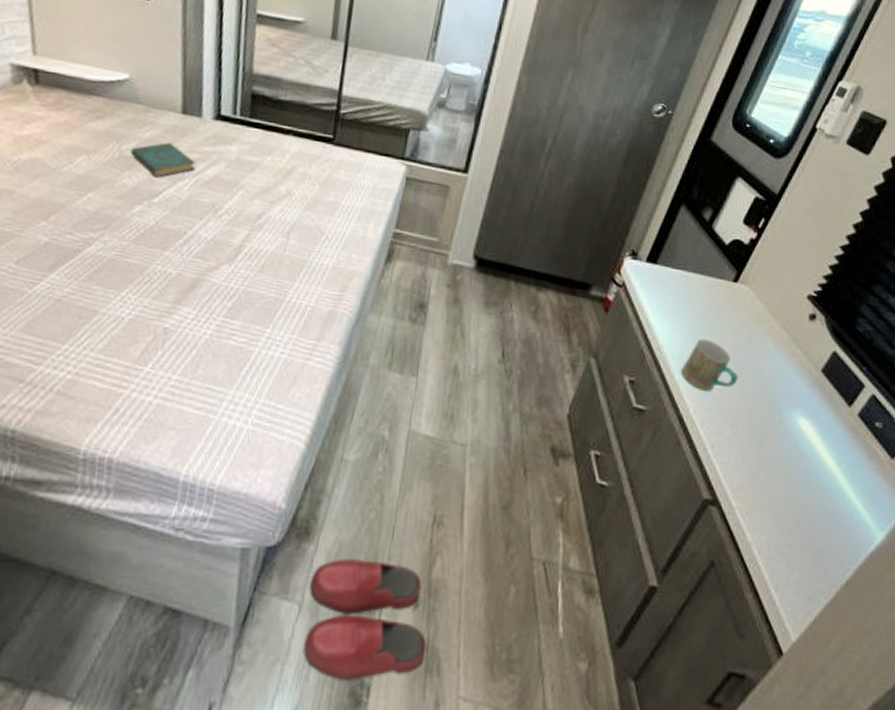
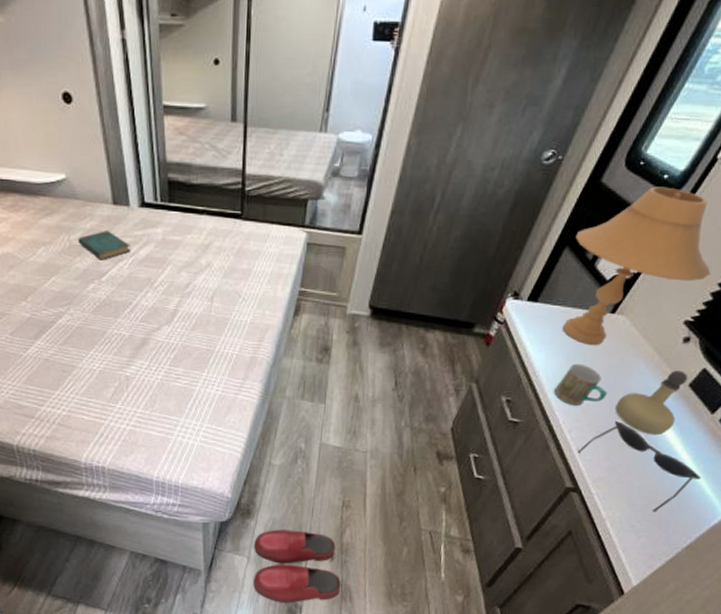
lamp: none [686,150,826,319] -> present [563,186,711,346]
sunglasses: none [712,412,849,535] -> present [577,421,702,512]
perfume bottle: none [748,352,820,432] -> present [615,370,688,436]

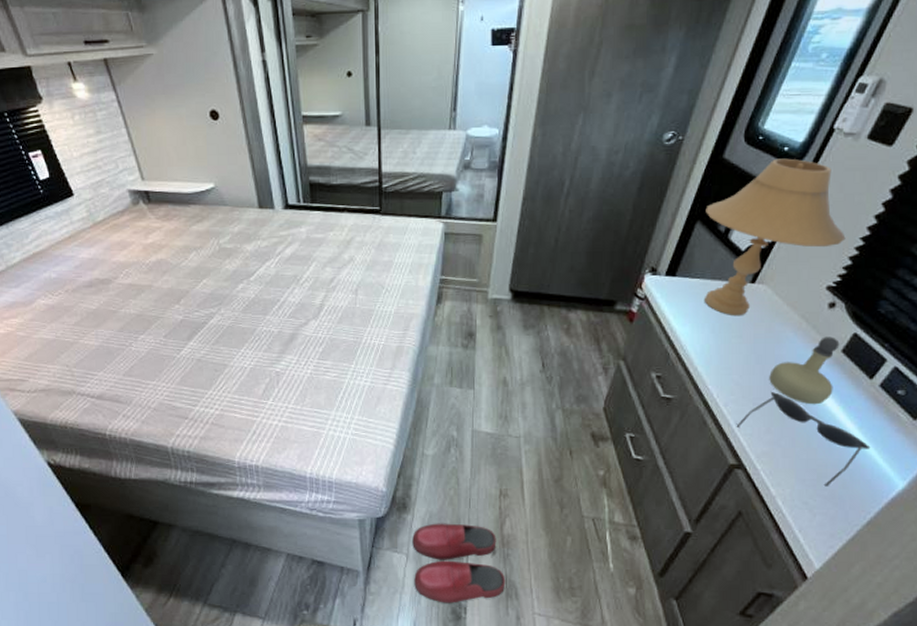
book: present [78,231,130,261] -> none [227,233,276,261]
mug: present [554,363,607,406] -> none [704,335,758,378]

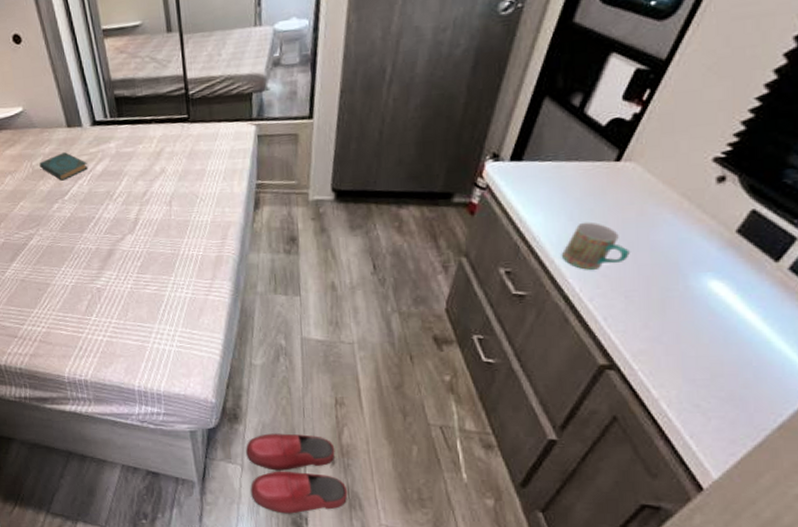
book: none [227,233,276,261] -> present [39,152,88,181]
mug: none [704,335,758,378] -> present [562,222,630,270]
lamp: present [705,158,846,316] -> none [555,13,736,200]
sunglasses: present [736,392,871,487] -> none [605,282,780,387]
perfume bottle: present [769,337,840,405] -> none [644,215,733,295]

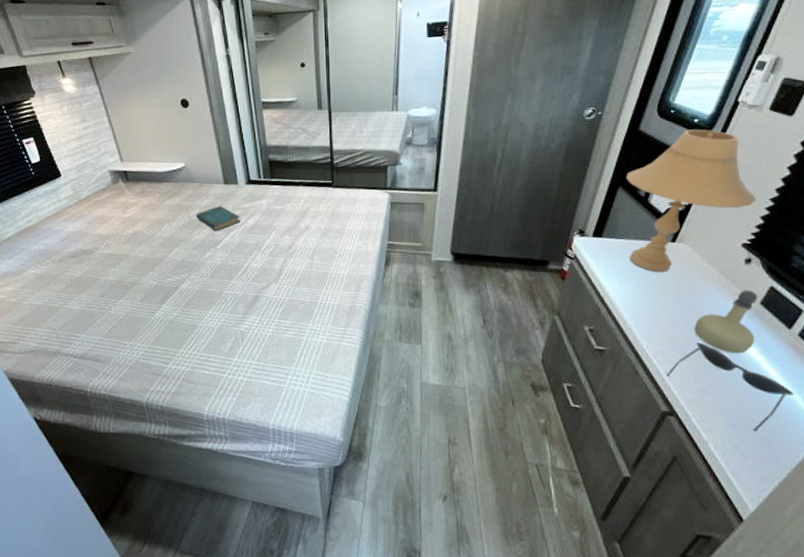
slippers: present [246,433,348,514] -> none [368,471,457,548]
lamp: none [555,13,736,200] -> present [626,129,756,273]
mug: present [562,222,630,270] -> none [633,290,684,330]
sunglasses: none [605,282,780,387] -> present [666,343,794,432]
perfume bottle: none [644,215,733,295] -> present [694,290,758,354]

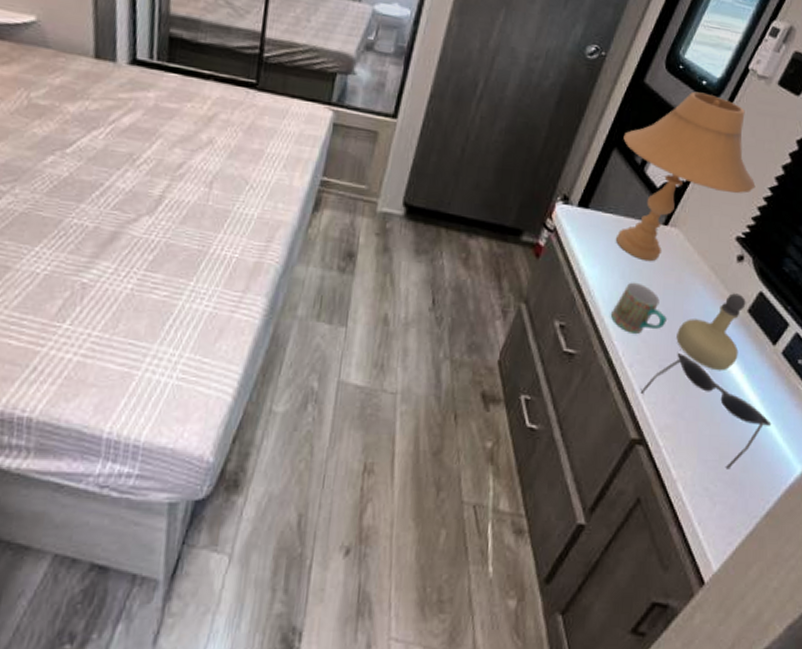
book: present [196,206,240,231] -> none [40,89,111,127]
mug: none [633,290,684,330] -> present [611,282,667,334]

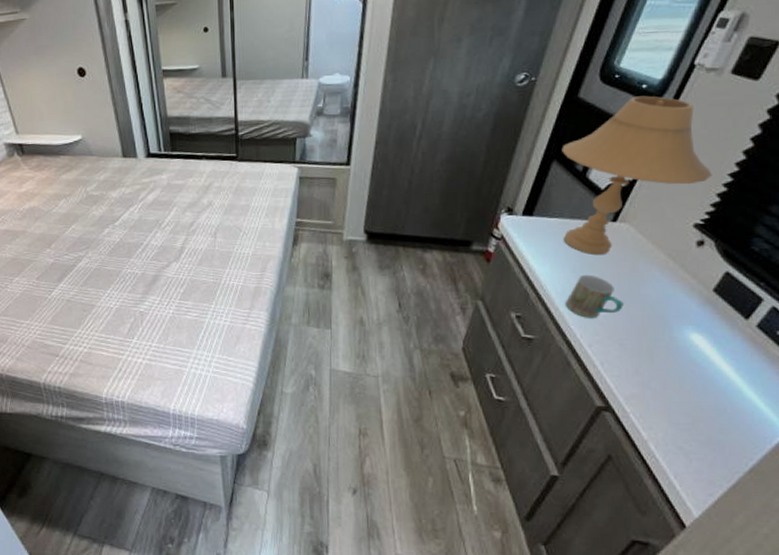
sunglasses: present [640,353,772,470] -> none [602,333,750,431]
perfume bottle: present [676,293,746,371] -> none [635,275,711,346]

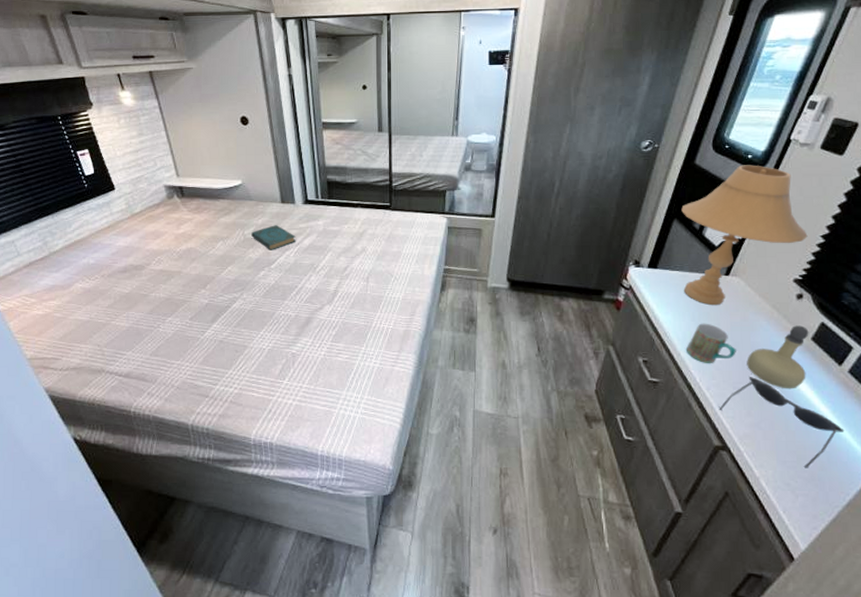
book: none [94,181,140,207] -> present [251,225,296,250]
sunglasses: none [602,333,750,431] -> present [719,377,845,468]
perfume bottle: none [635,275,711,346] -> present [747,325,809,389]

